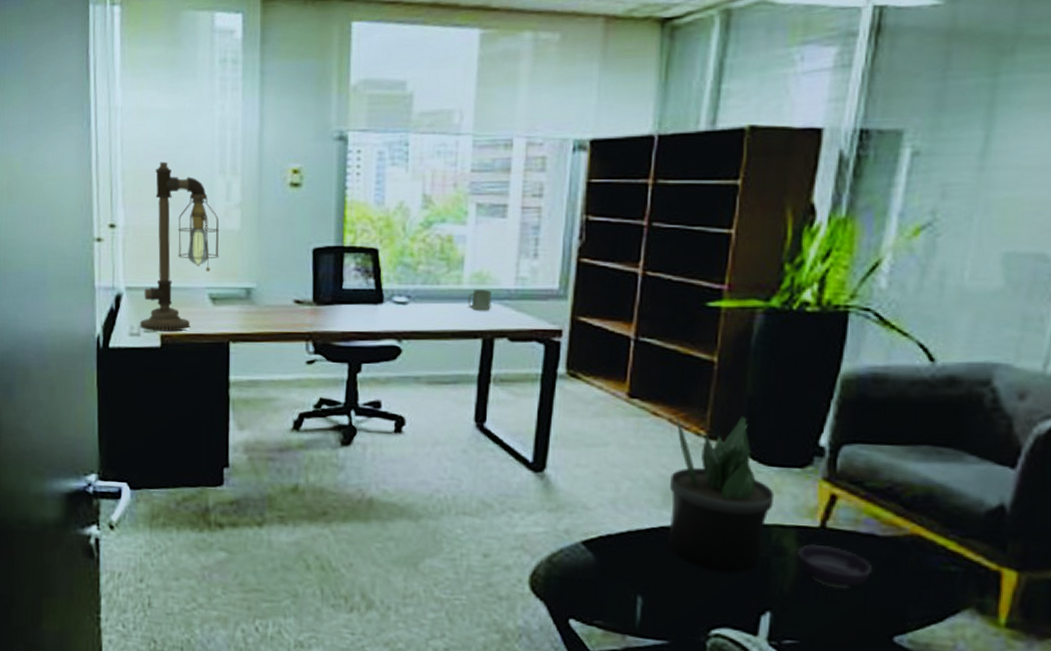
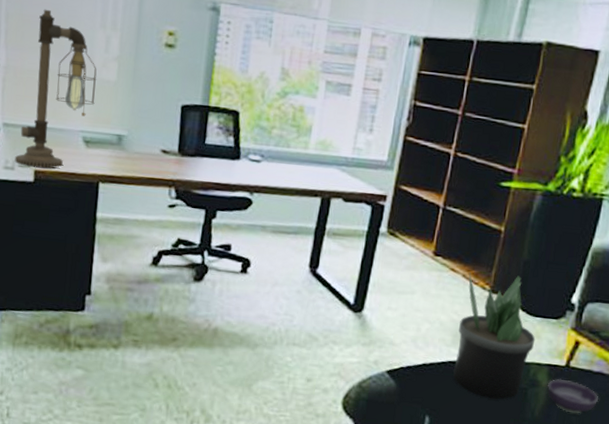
mug: present [468,290,491,312] -> none [312,155,332,175]

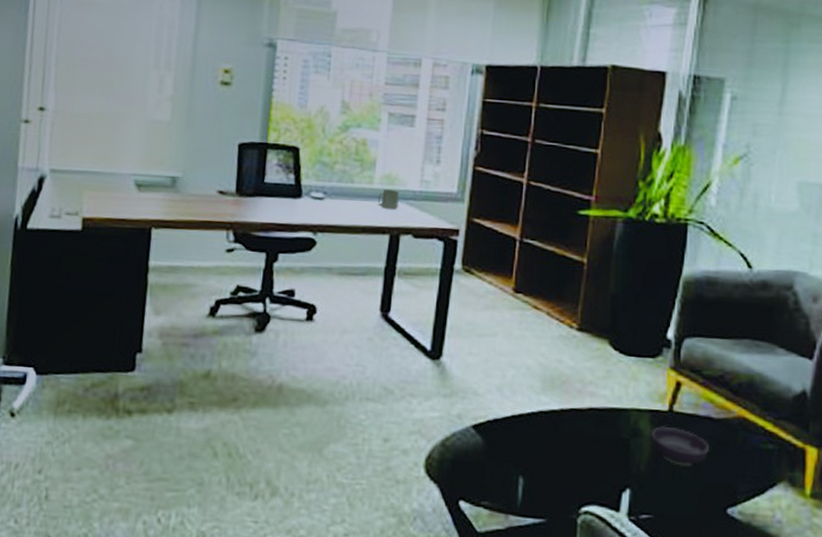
desk lamp: present [14,9,97,169] -> none [61,51,150,216]
mug: none [312,155,332,175] -> present [378,189,399,211]
planter: present [453,272,536,400] -> none [546,310,633,453]

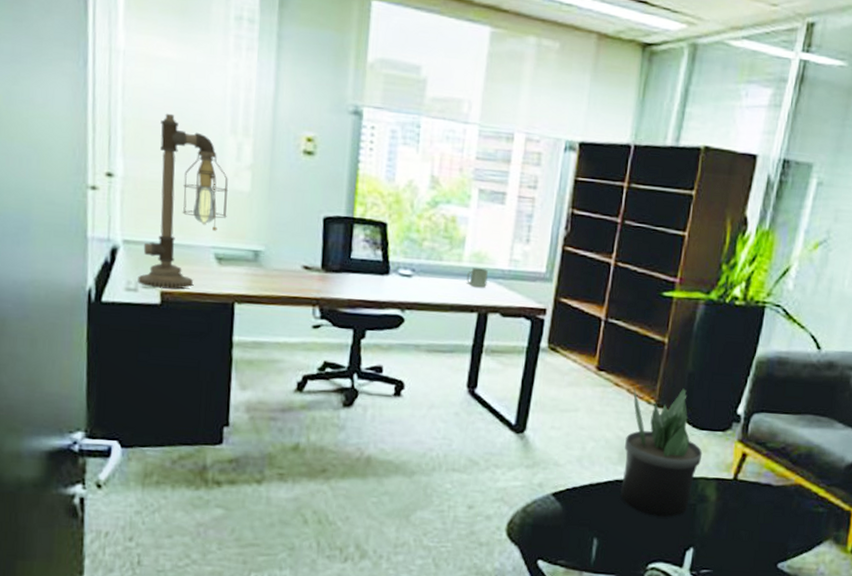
desk lamp: none [61,51,150,216] -> present [137,113,229,289]
planter: none [546,310,633,453] -> present [620,387,703,517]
bowl: present [652,426,710,466] -> none [716,492,768,528]

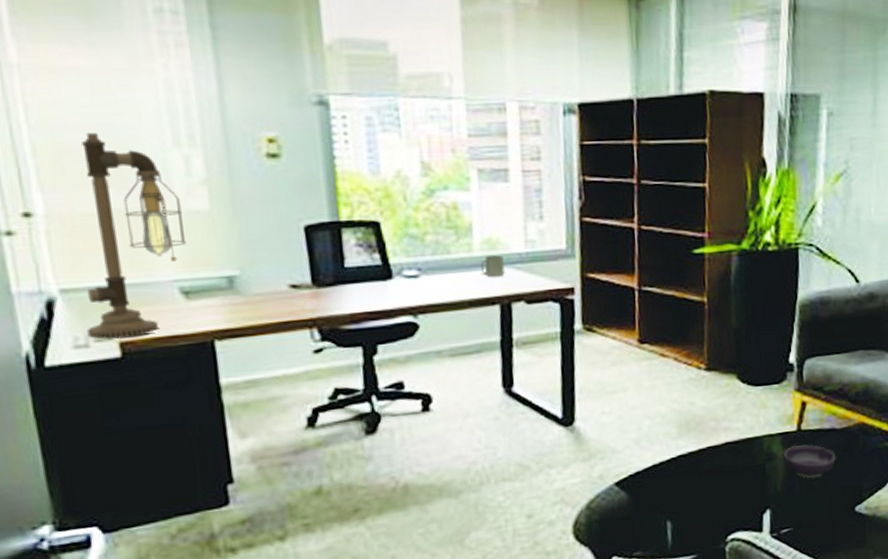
planter: present [620,387,703,517] -> none [679,346,763,485]
bowl: none [716,492,768,528] -> present [784,444,836,478]

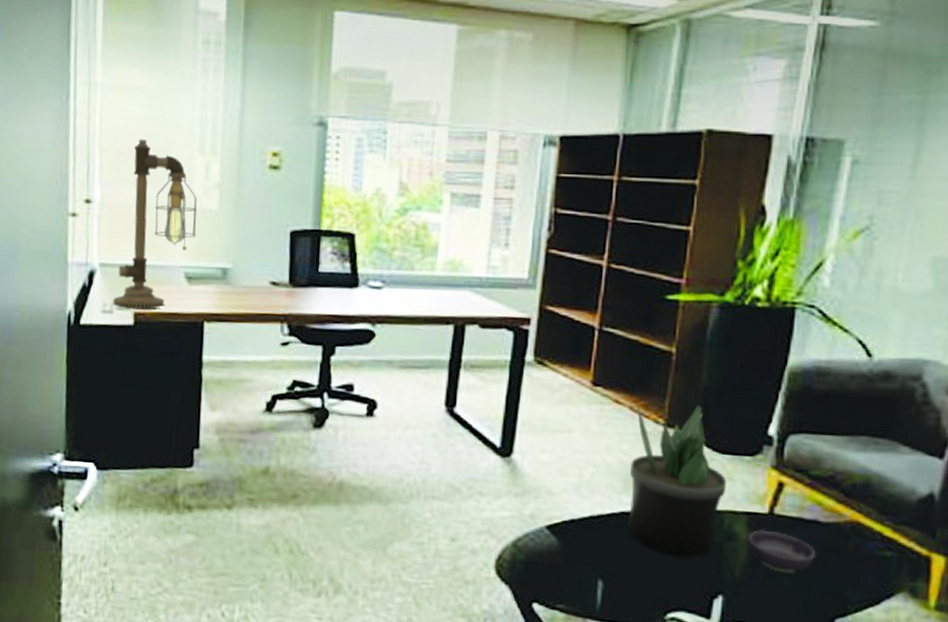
mug: present [481,255,505,278] -> none [441,277,464,299]
planter: none [679,346,763,485] -> present [628,404,727,558]

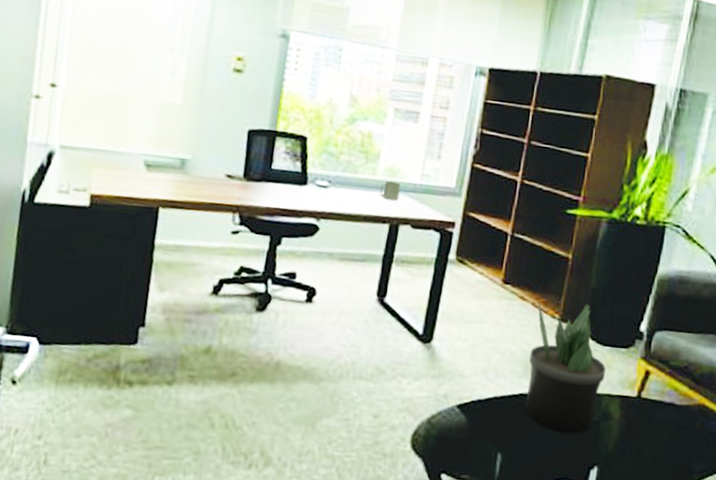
desk lamp: present [113,139,198,310] -> none [70,32,162,193]
mug: none [441,277,464,299] -> present [380,181,401,202]
bowl: present [748,529,816,573] -> none [620,410,672,448]

